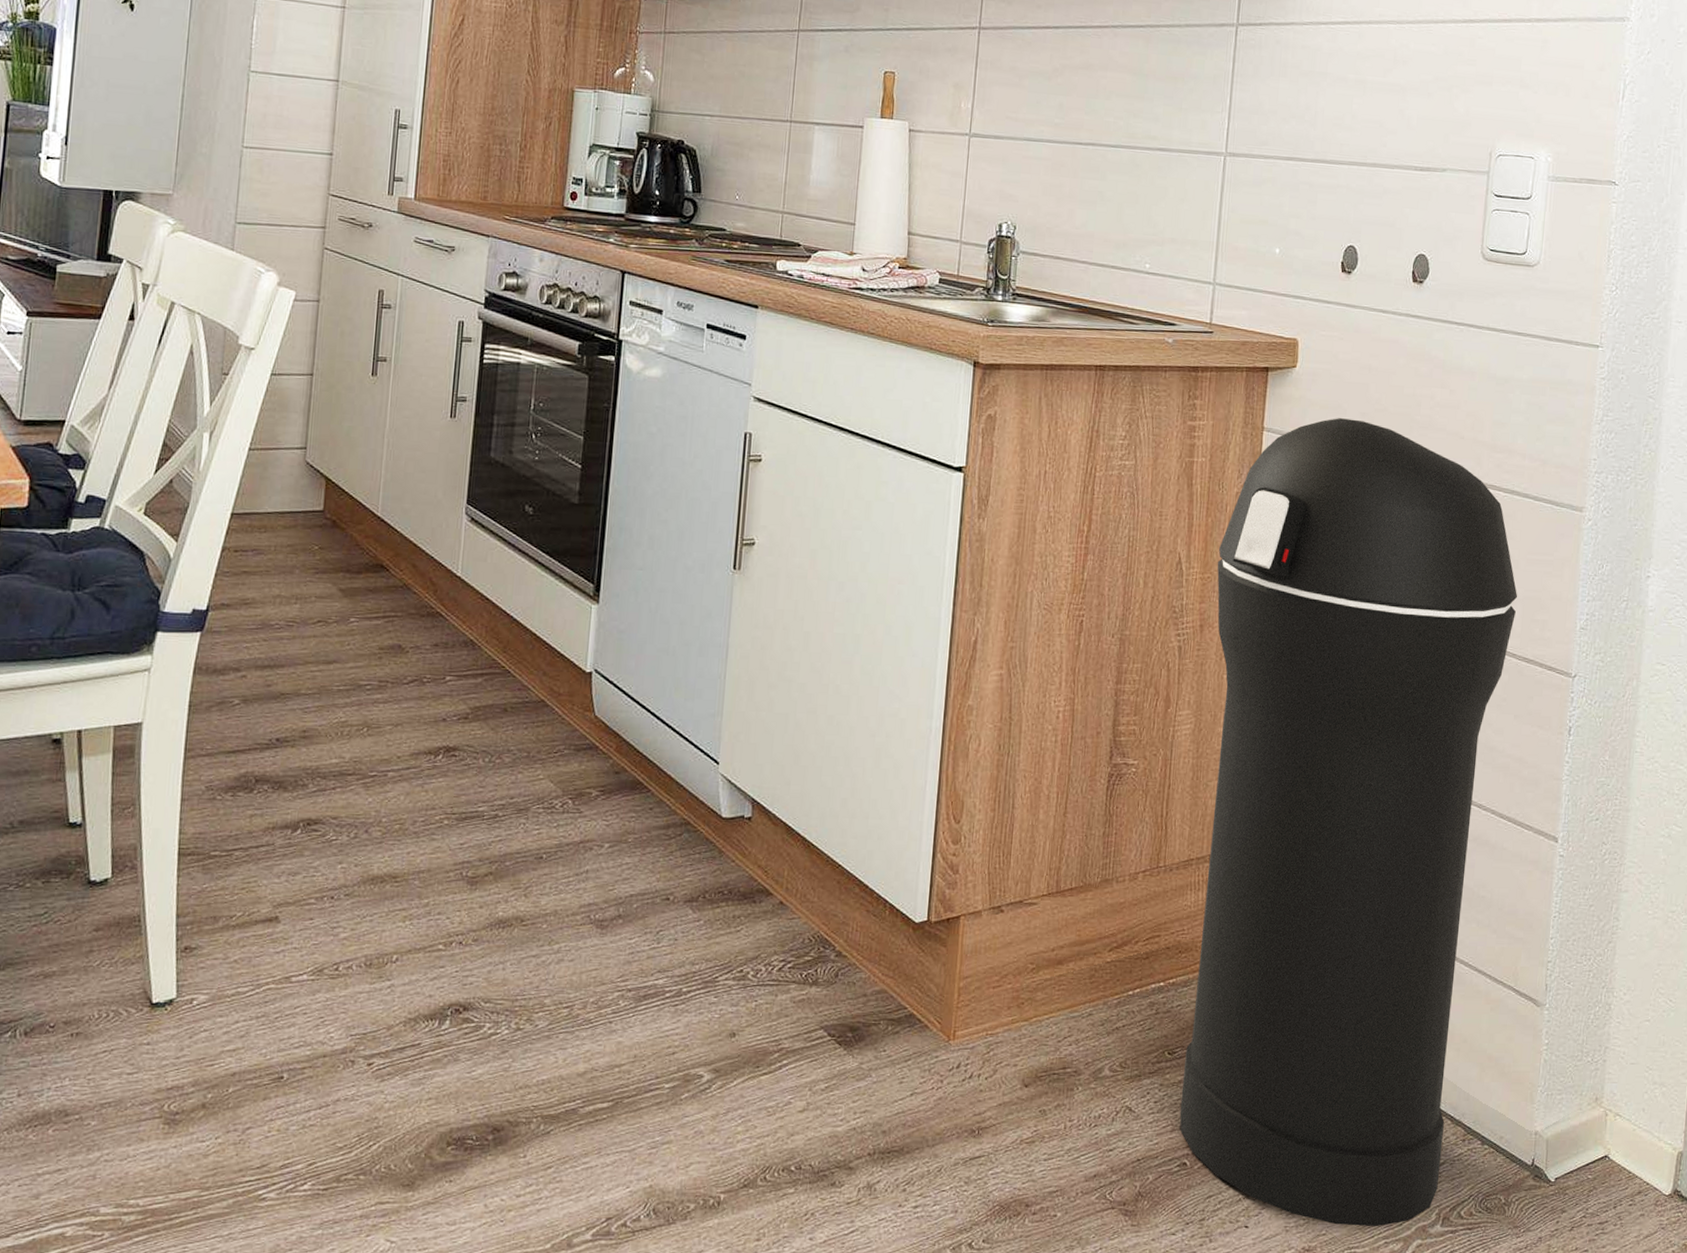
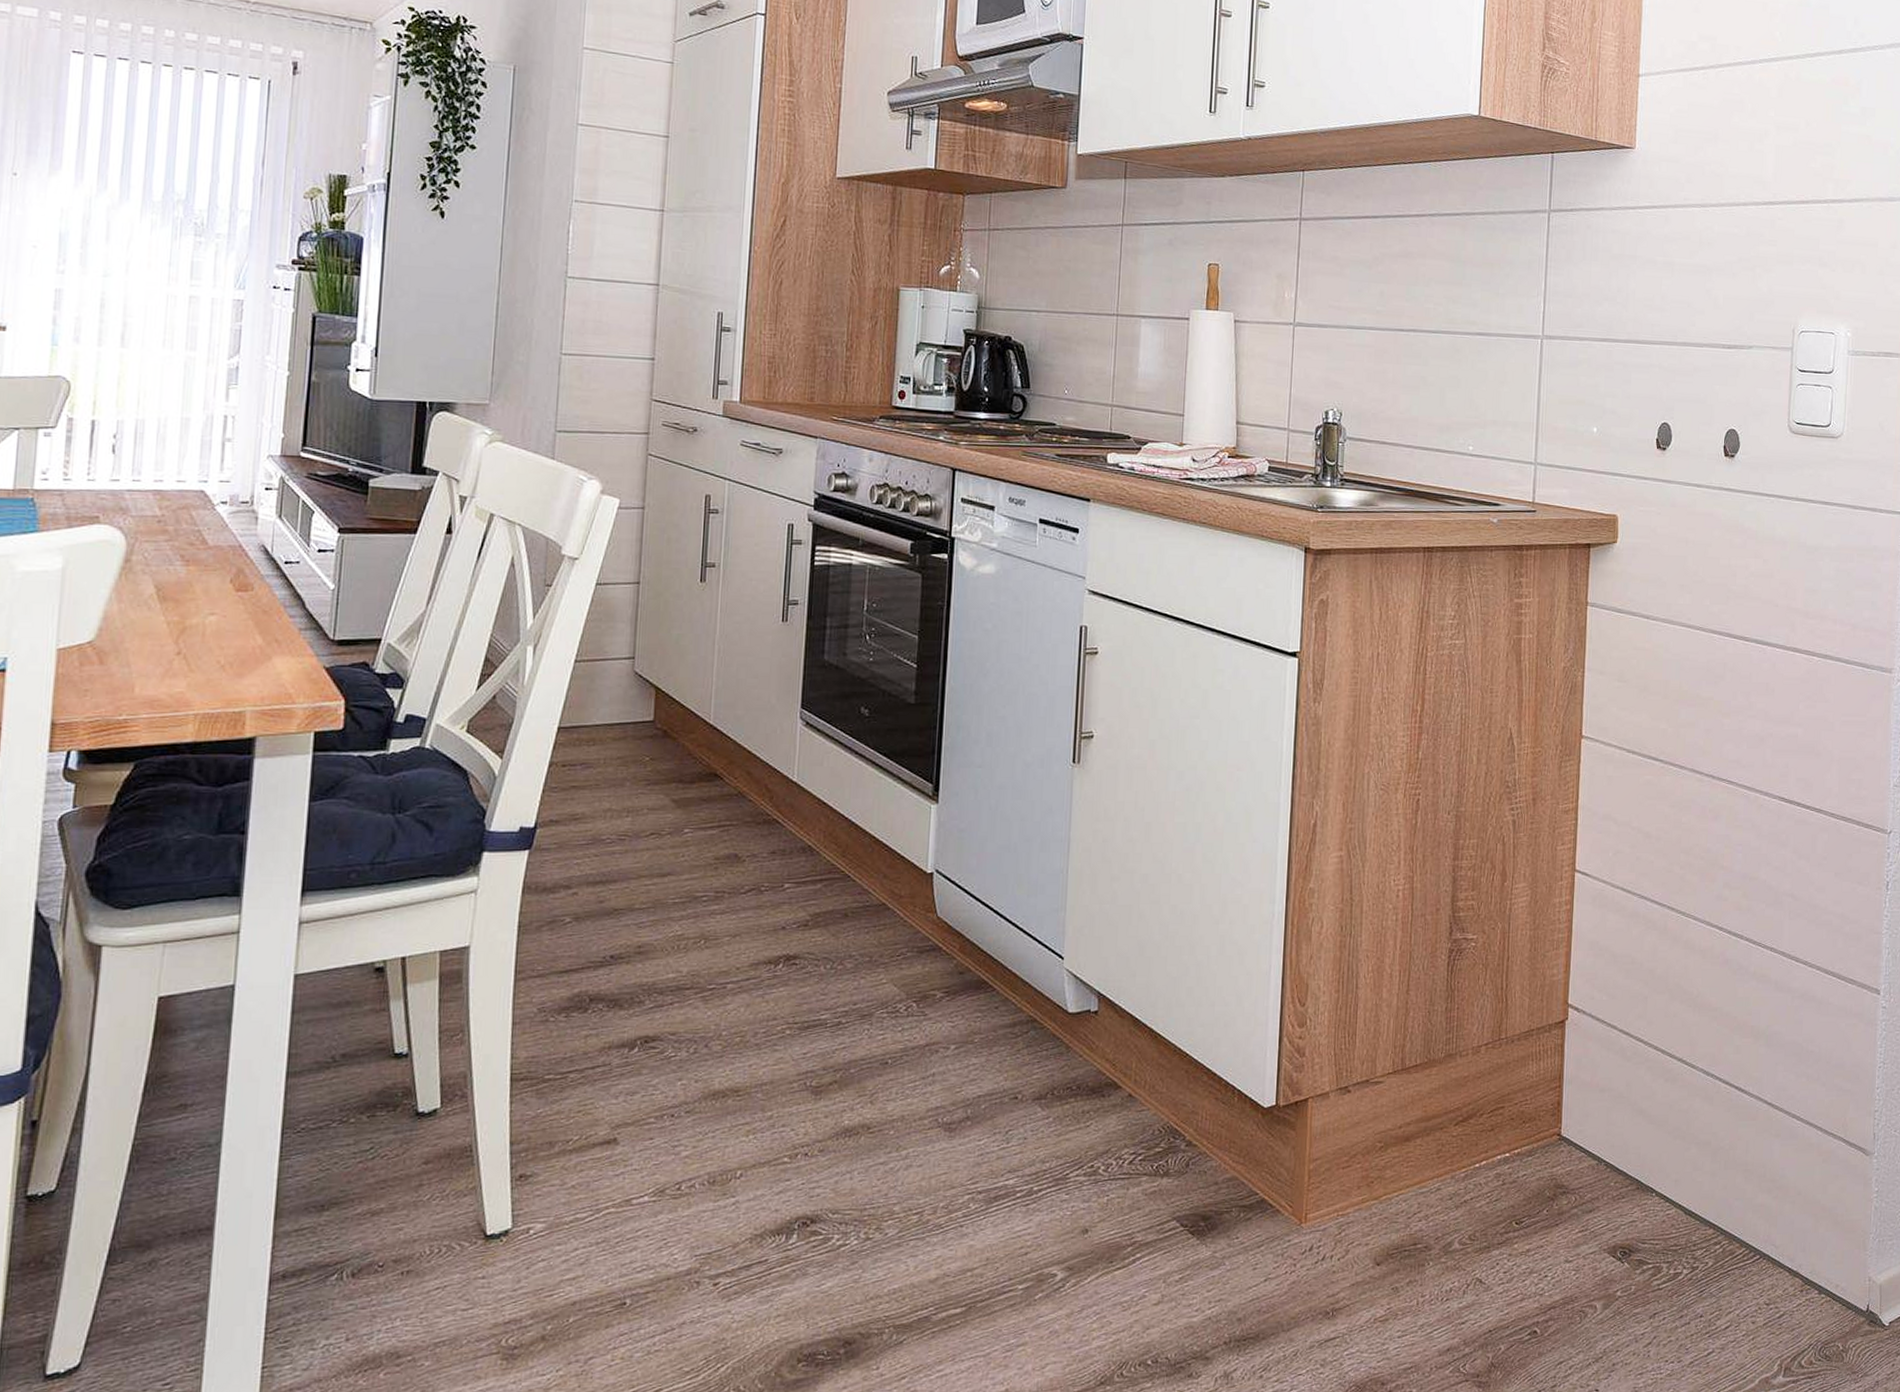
trash can: present [1179,418,1518,1227] -> none [1528,591,1834,1383]

